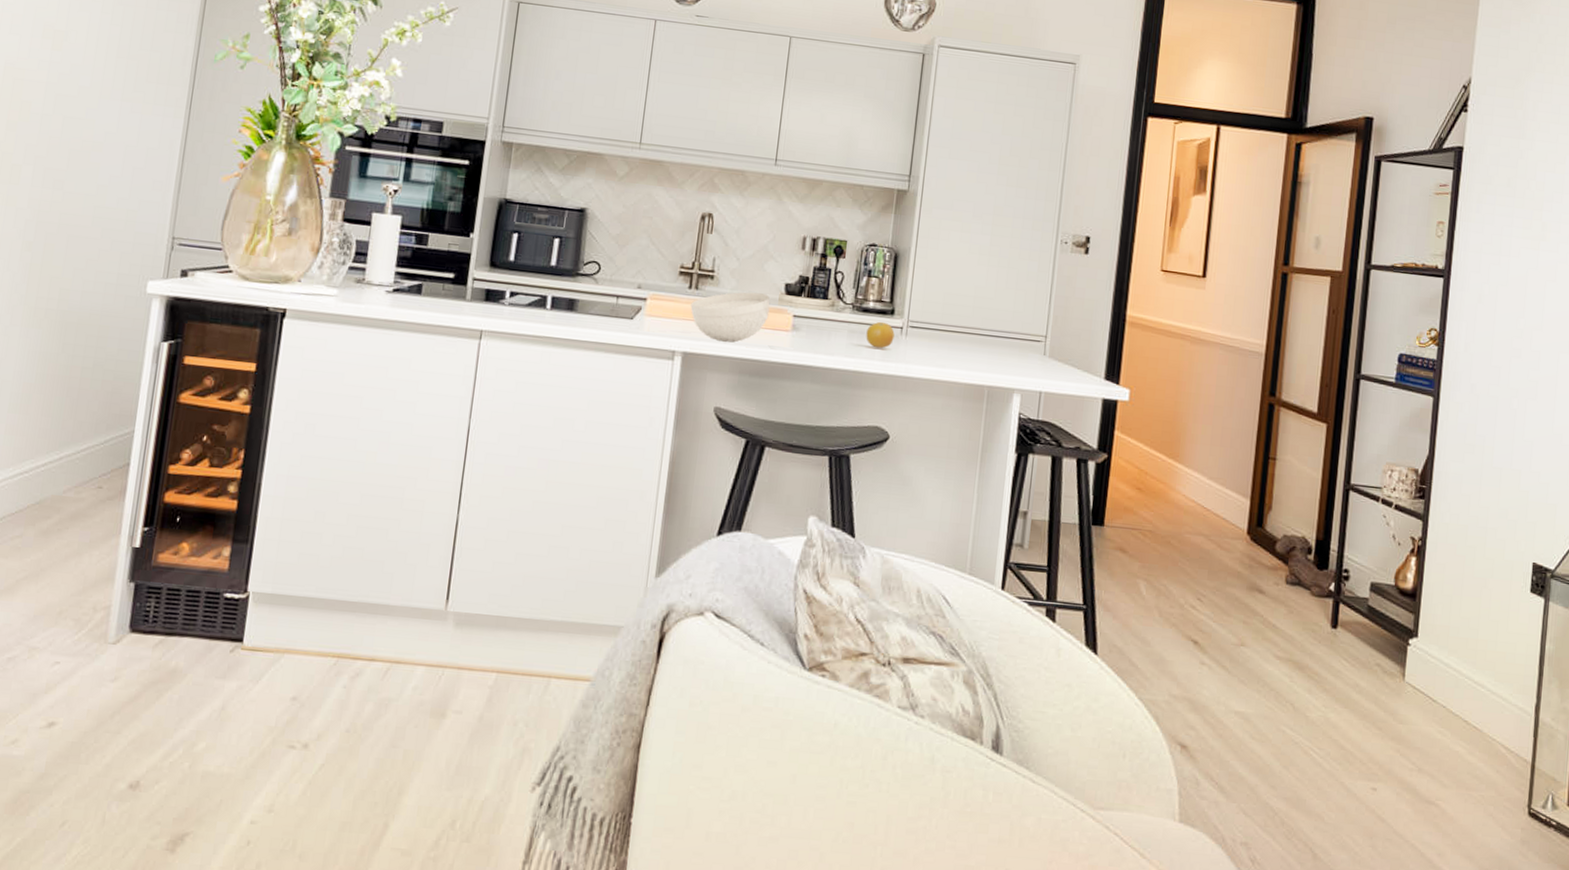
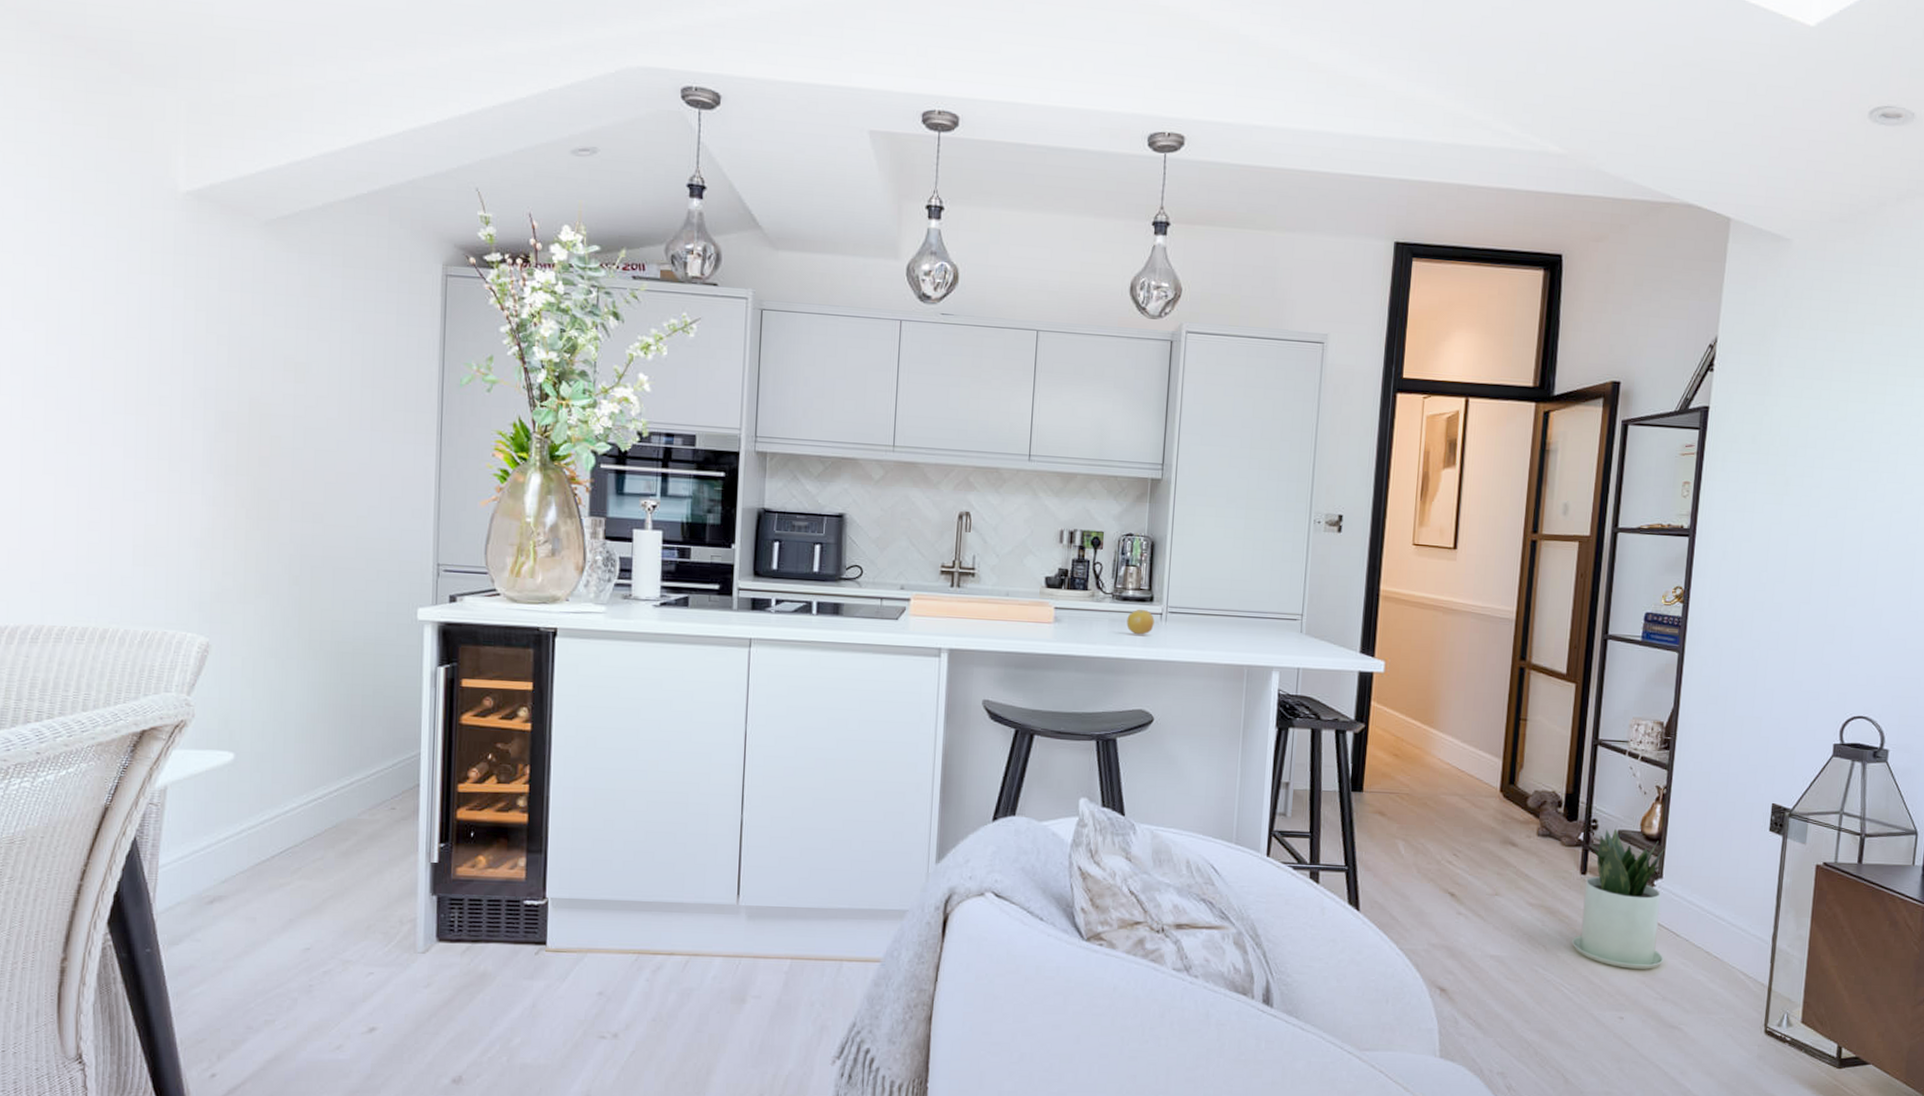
bowl: present [690,292,771,343] -> none [953,587,1032,638]
planter: none [1321,580,1421,737] -> present [1572,828,1666,969]

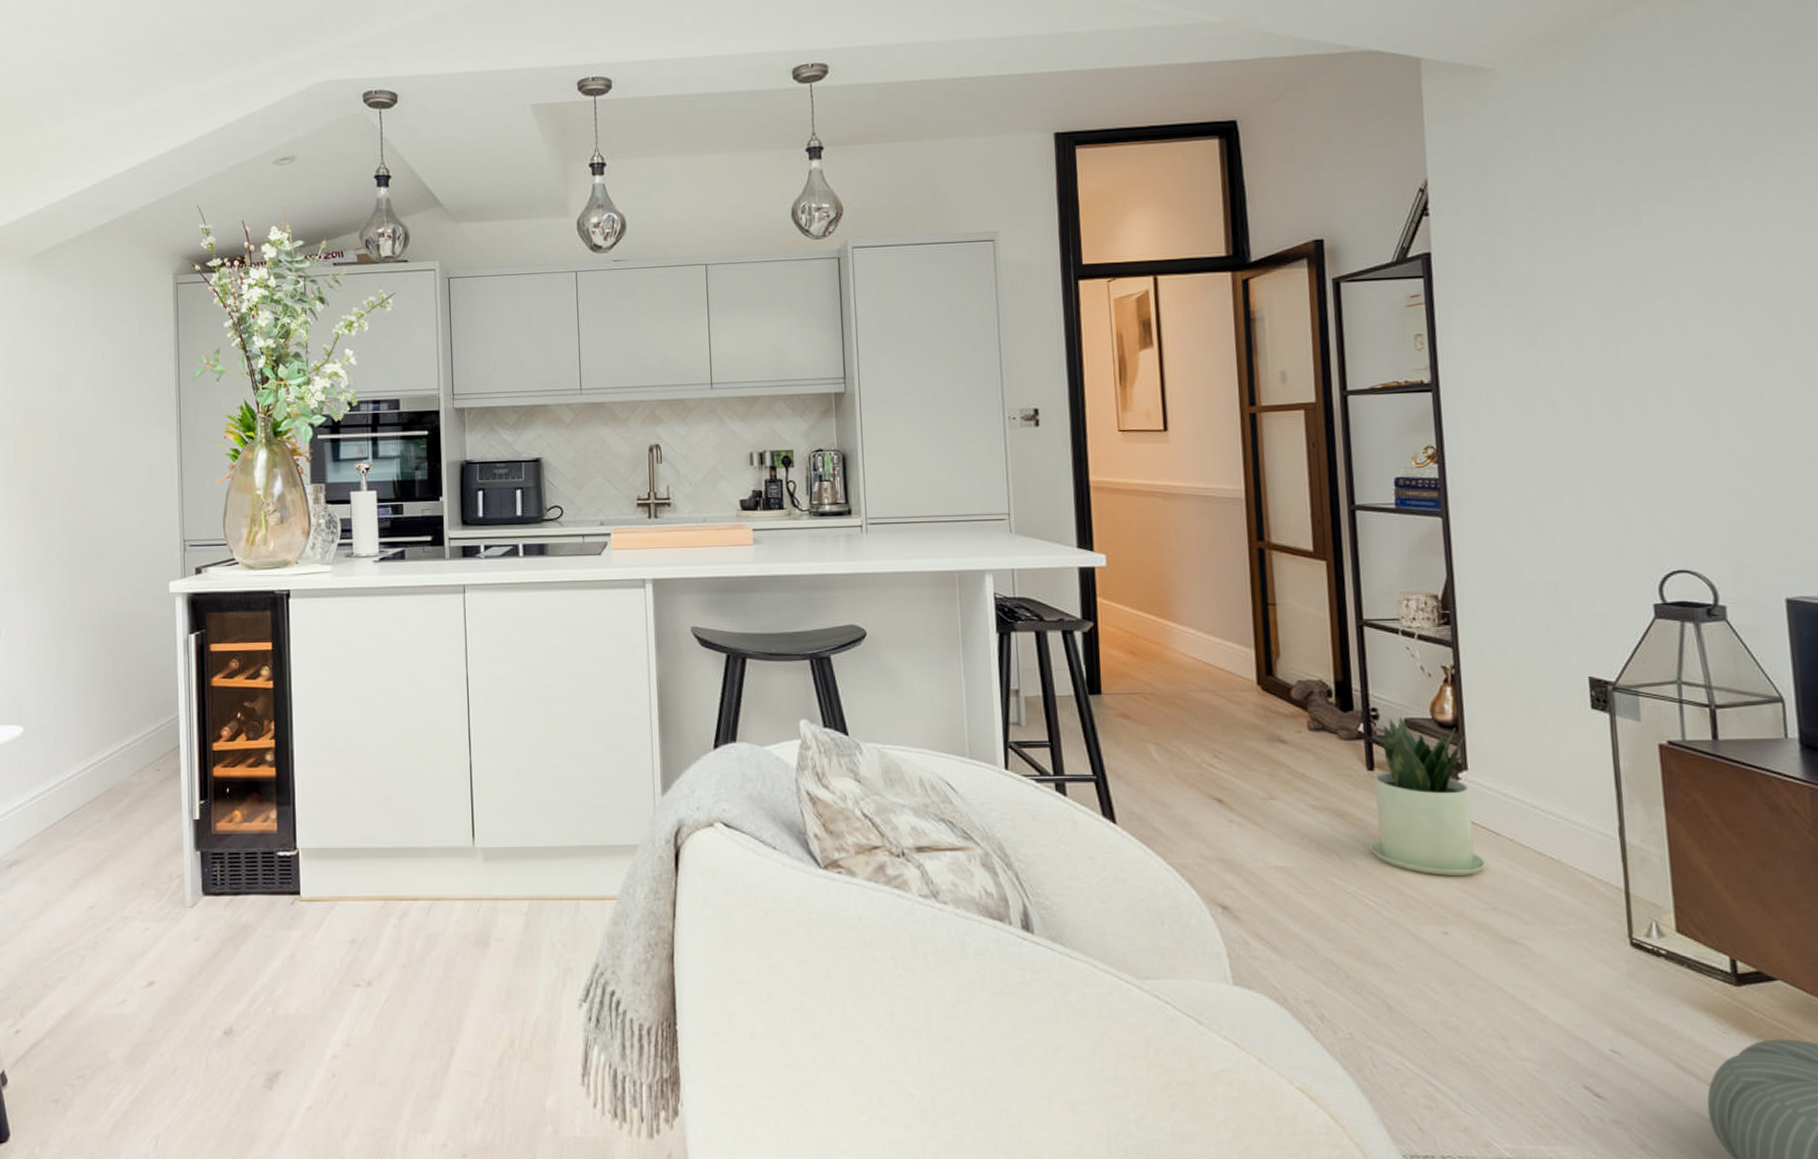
fruit: present [1126,609,1154,635] -> none [827,523,855,549]

